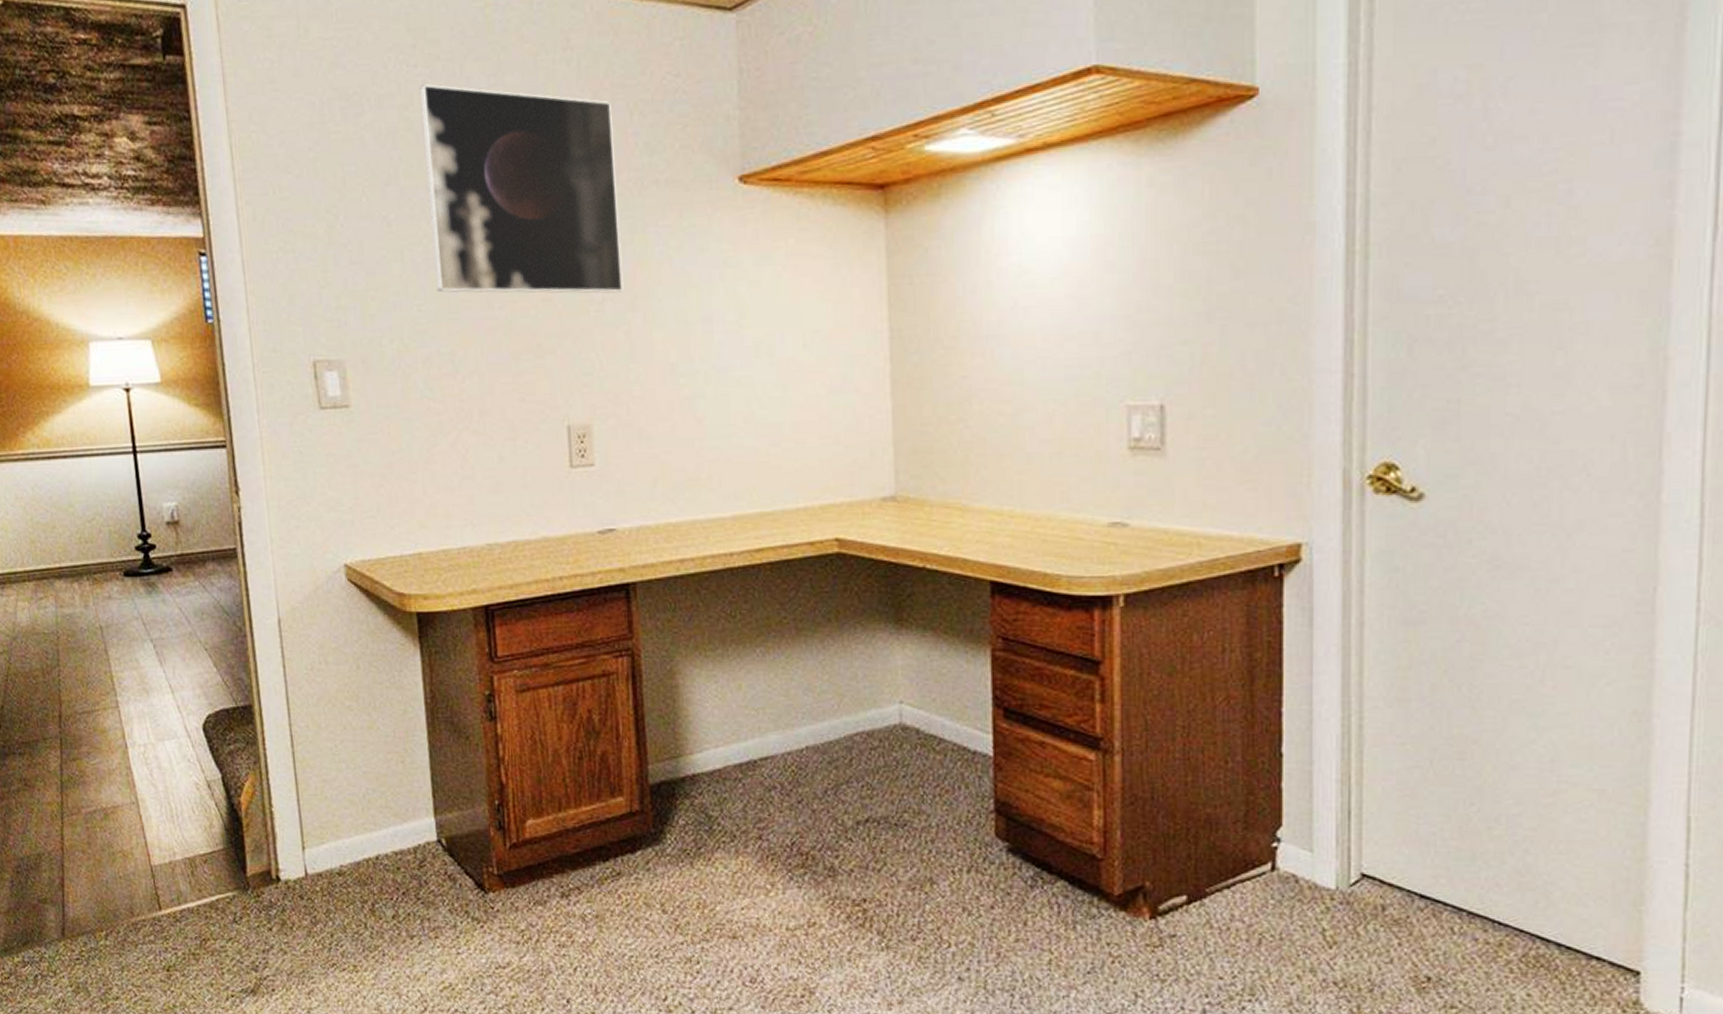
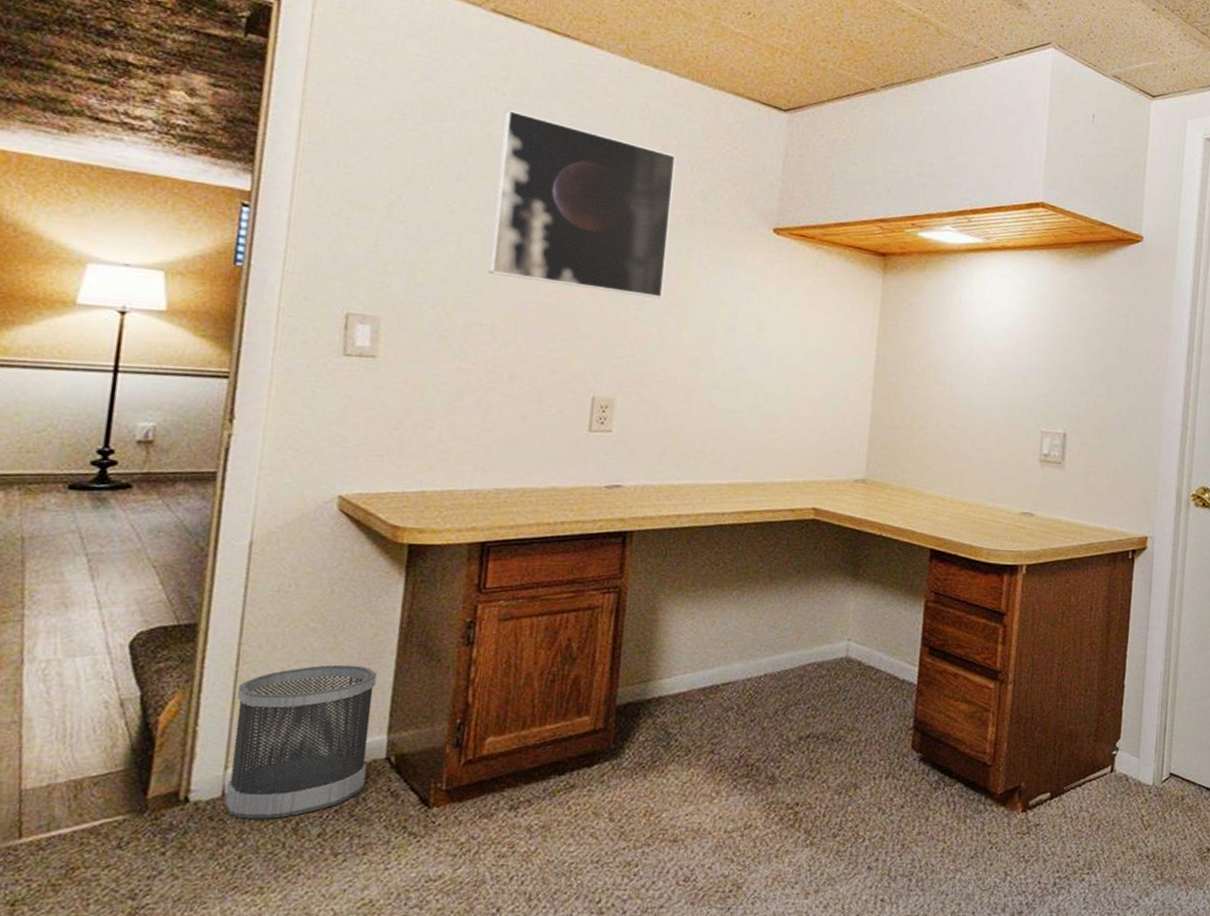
wastebasket: none [298,744,424,900] -> present [224,664,377,819]

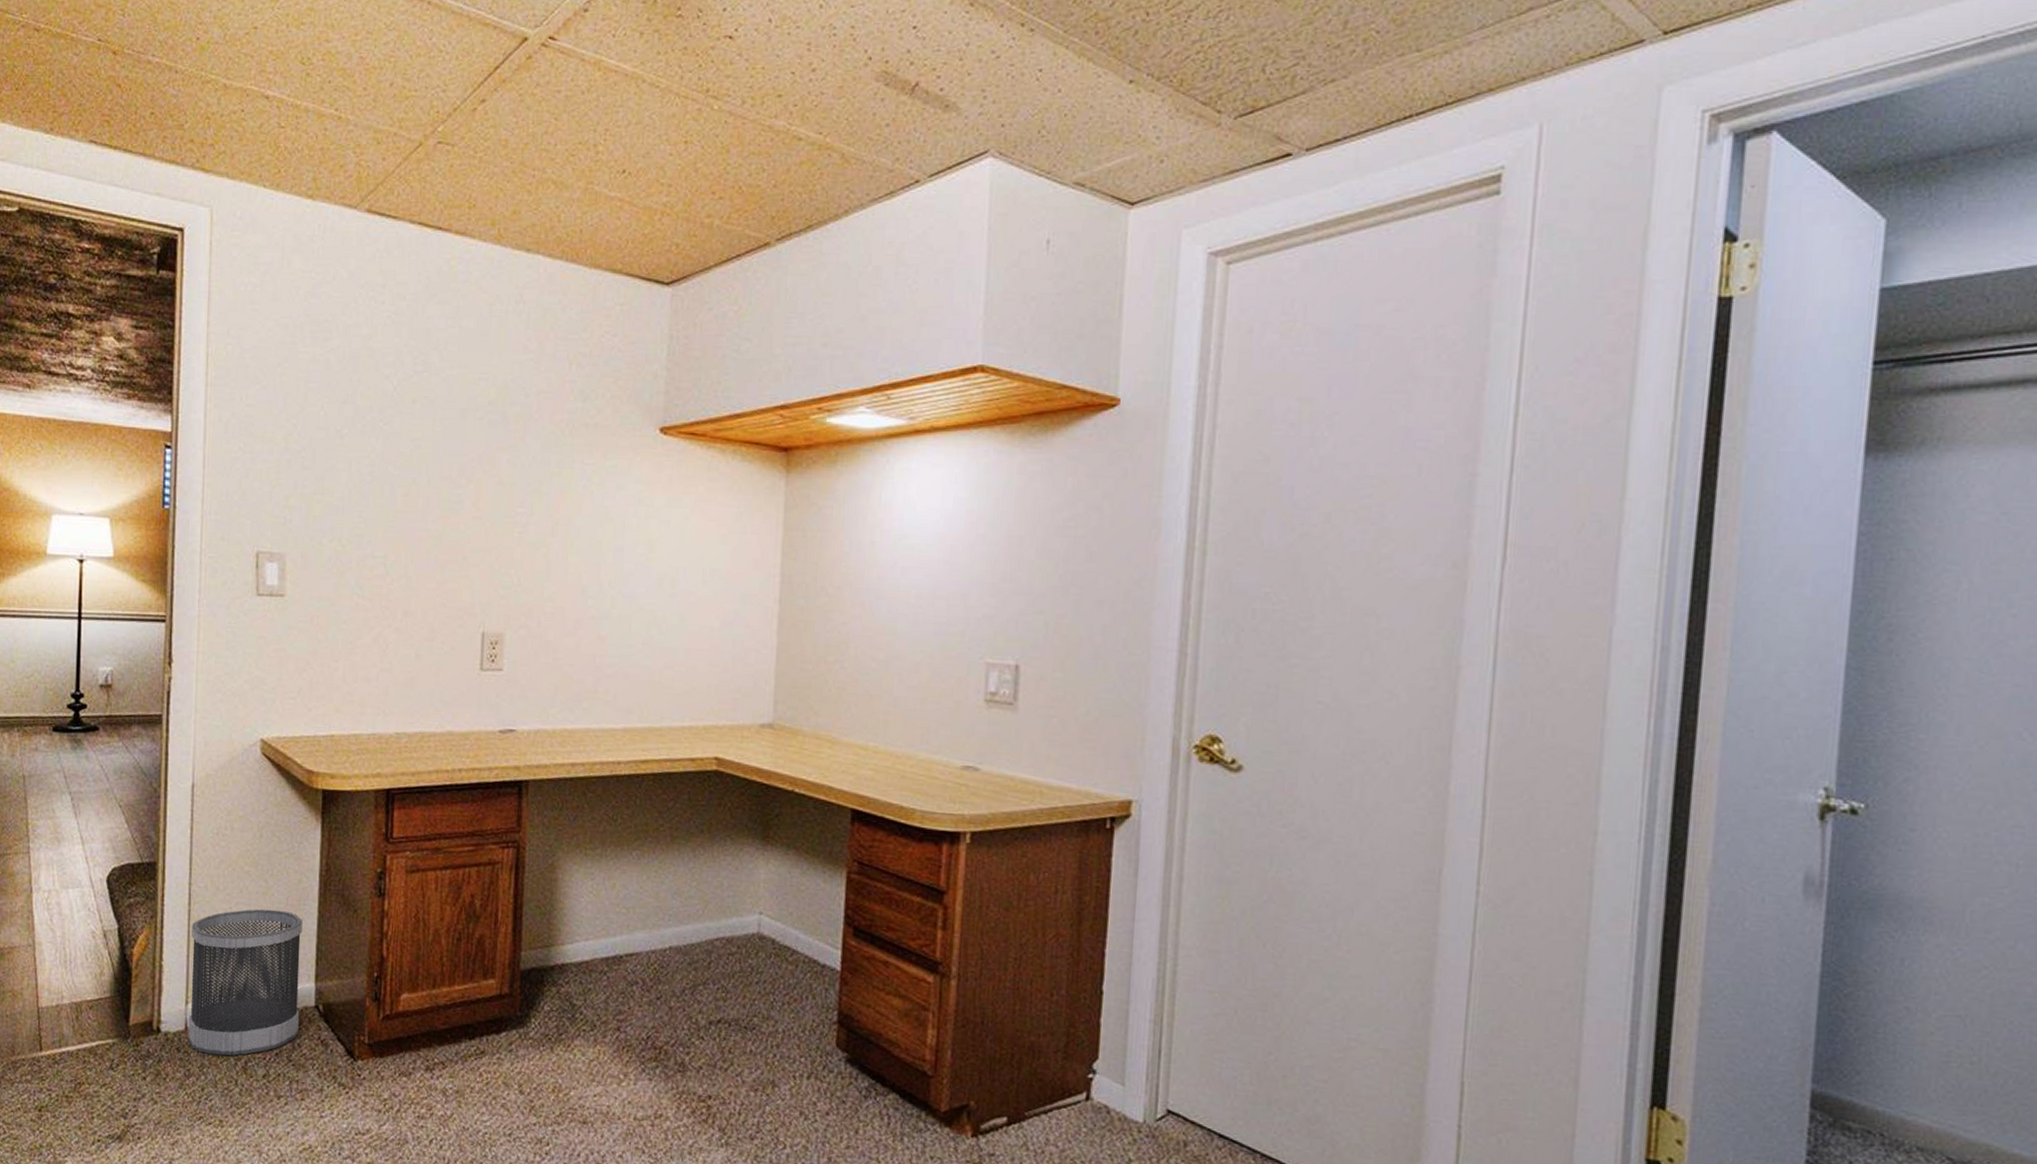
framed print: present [488,110,676,299] -> none [378,319,553,518]

